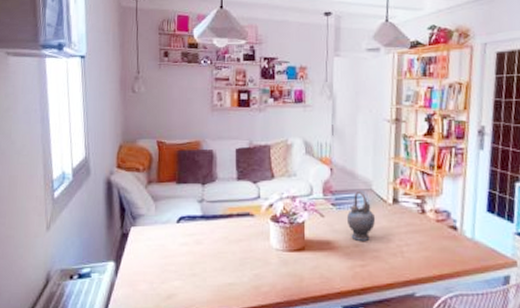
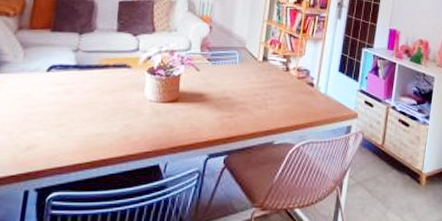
teapot: present [346,190,376,241] -> none [220,48,247,94]

